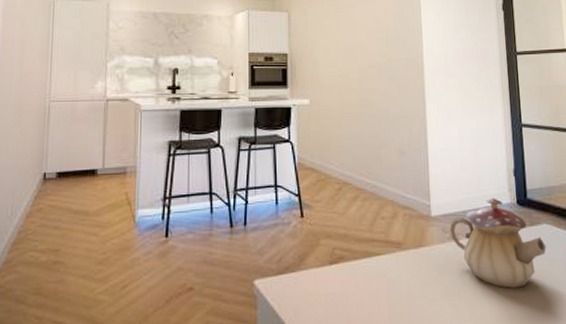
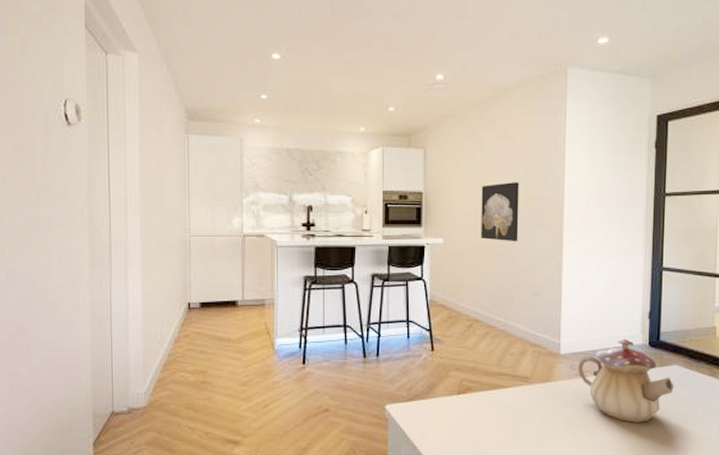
wall art: none [344,43,383,102] -> present [481,182,519,242]

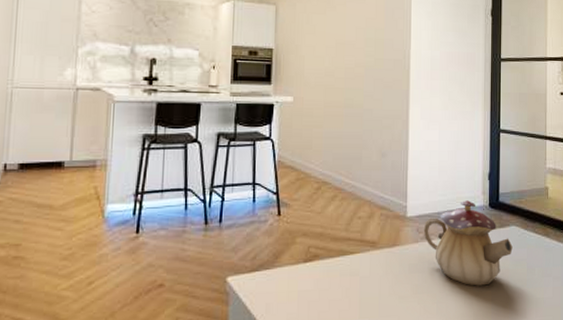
wall art: present [481,182,519,242] -> none [330,42,368,102]

